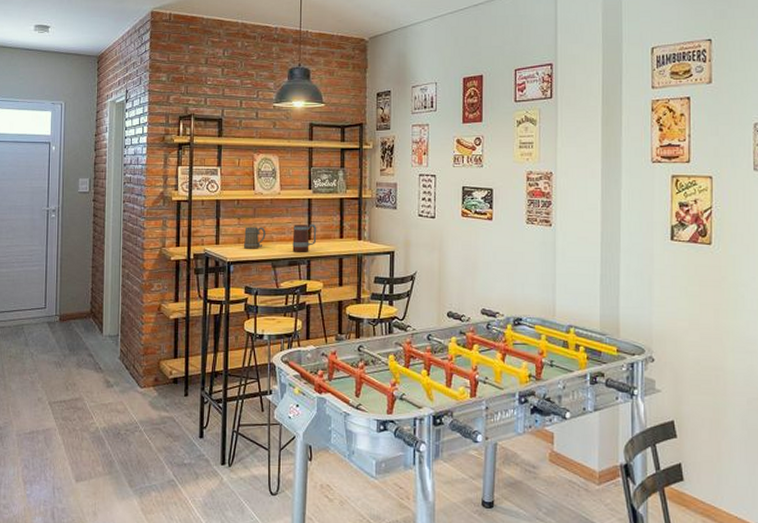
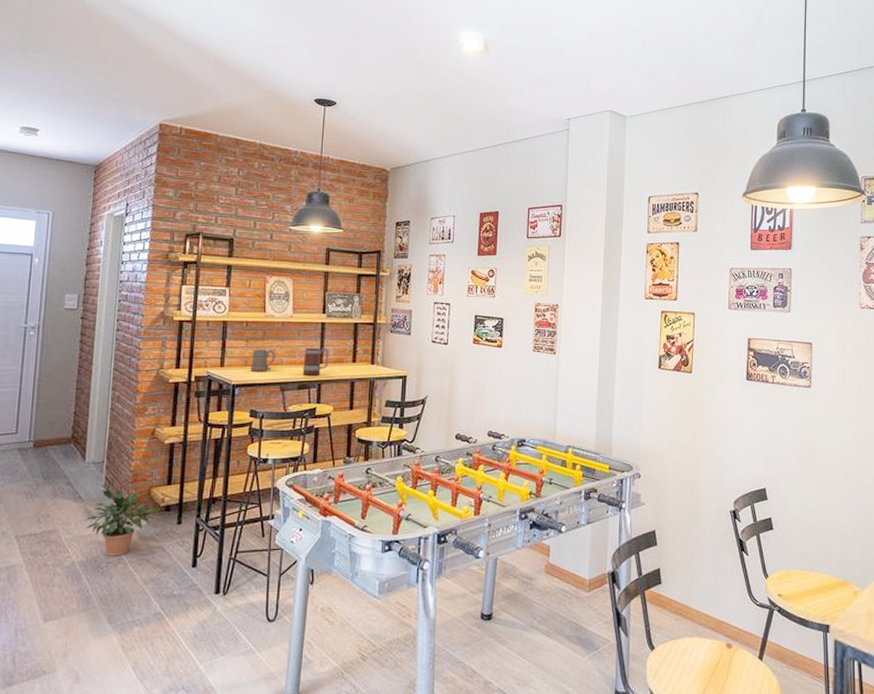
potted plant: none [103,361,169,425] -> present [82,489,160,556]

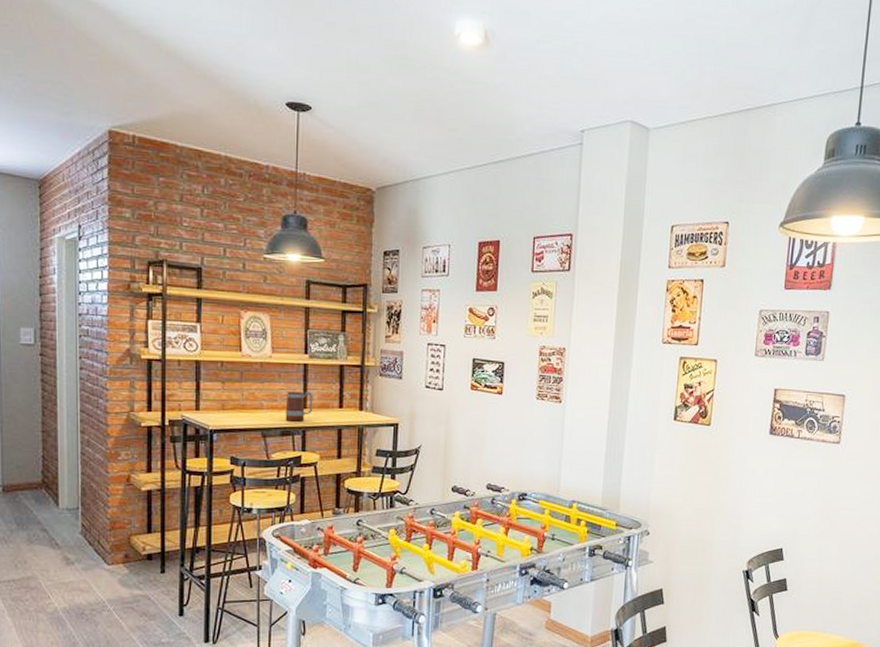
potted plant: present [82,489,160,556] -> none [62,536,142,604]
beer mug: present [250,349,276,372] -> none [228,392,255,417]

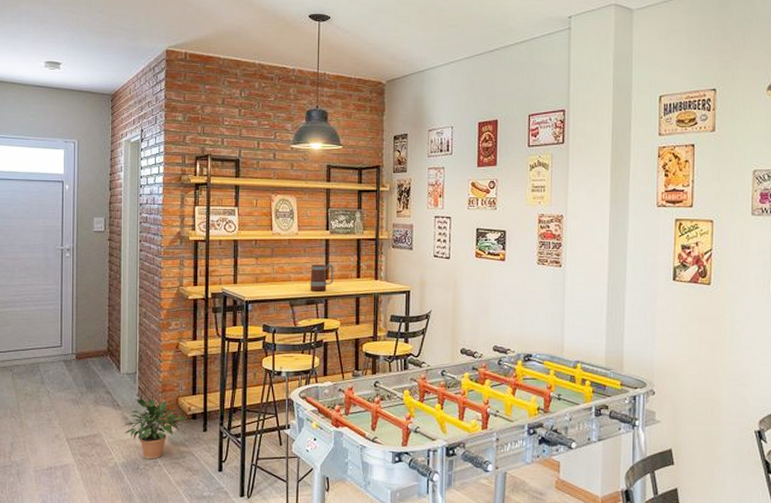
potted plant: none [62,536,142,604] -> present [121,398,188,459]

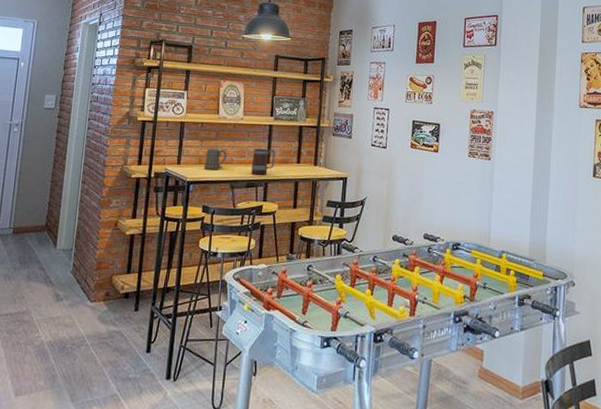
potted plant: present [121,398,188,459] -> none [52,275,120,339]
beer mug: none [261,266,284,288] -> present [204,149,227,170]

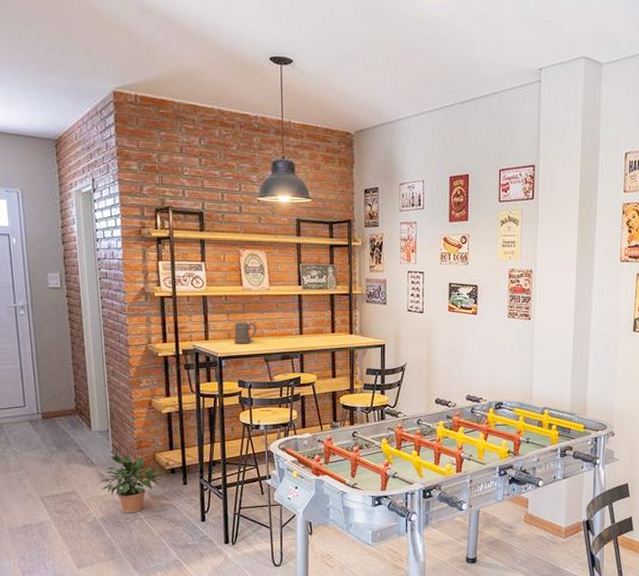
potted plant: none [52,275,120,339] -> present [98,455,167,513]
beer mug: present [251,148,276,175] -> none [284,319,309,347]

